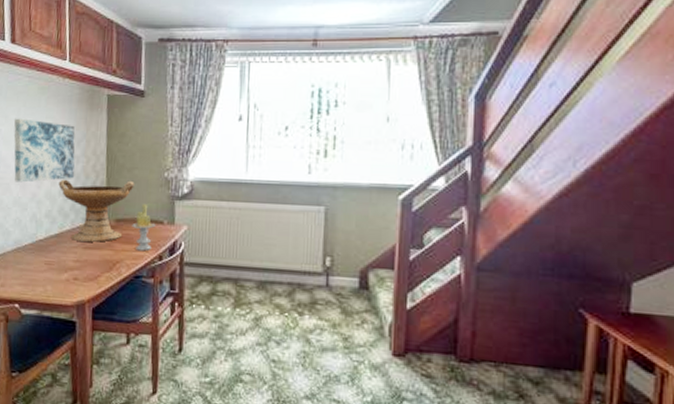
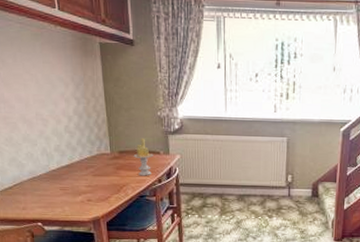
wall art: present [13,118,75,183] -> none [11,62,78,122]
decorative bowl: present [58,179,135,242] -> none [63,118,132,170]

